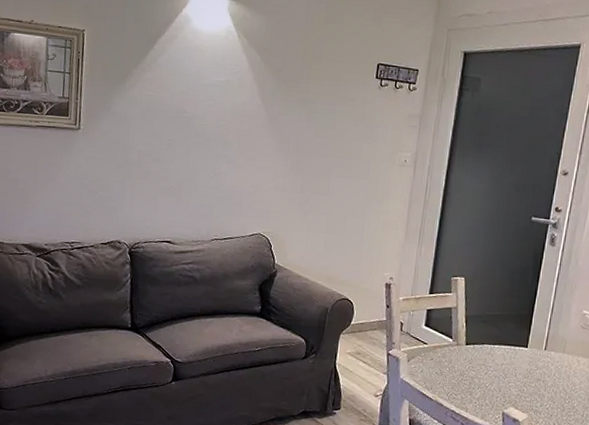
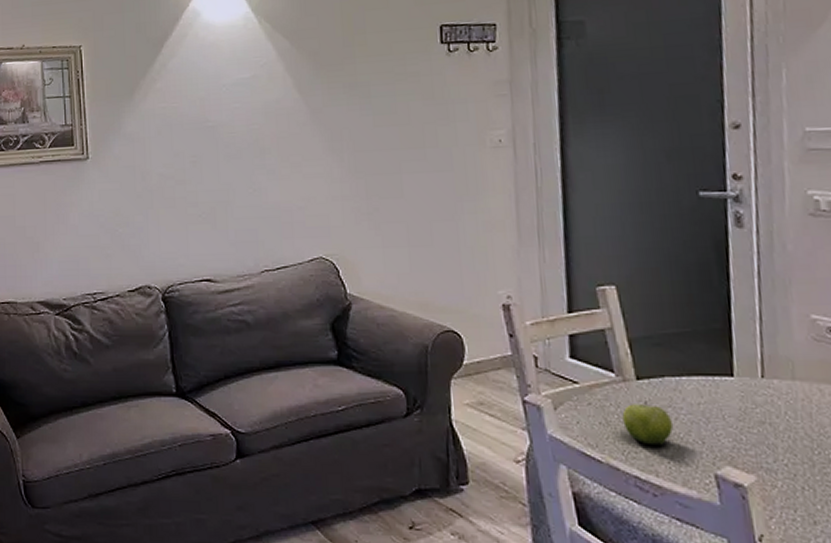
fruit: none [451,360,483,391] -> present [622,401,673,446]

